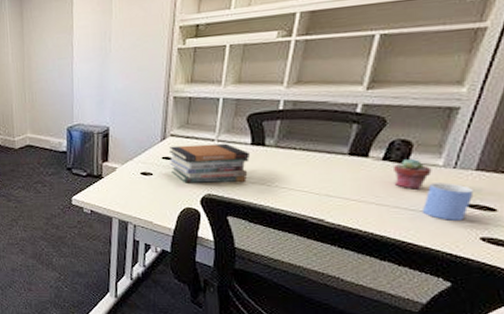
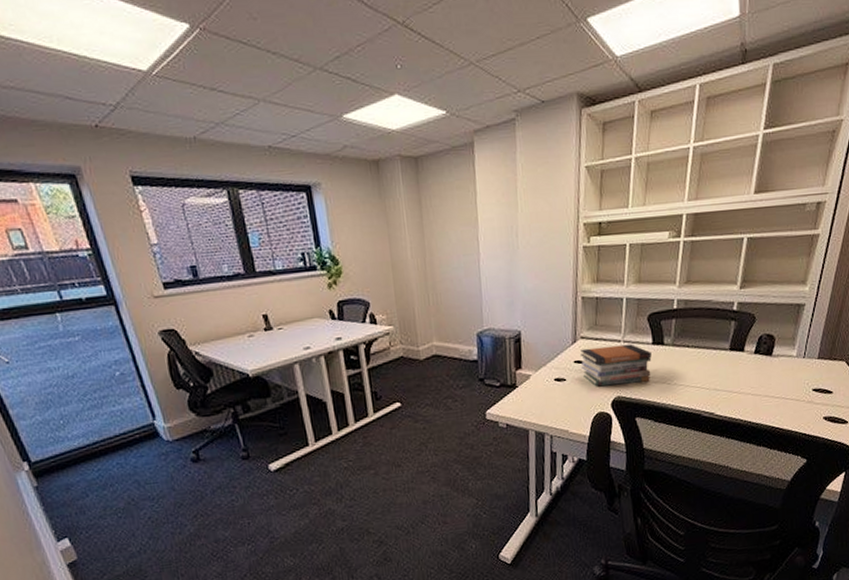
potted succulent: present [394,159,432,190] -> none [763,351,789,379]
mug: present [423,182,473,221] -> none [785,371,817,405]

